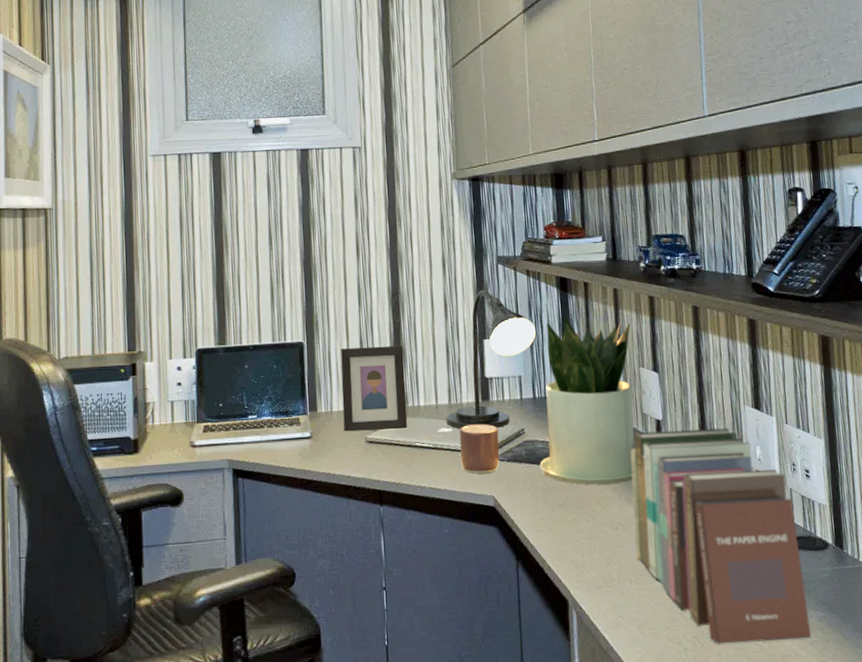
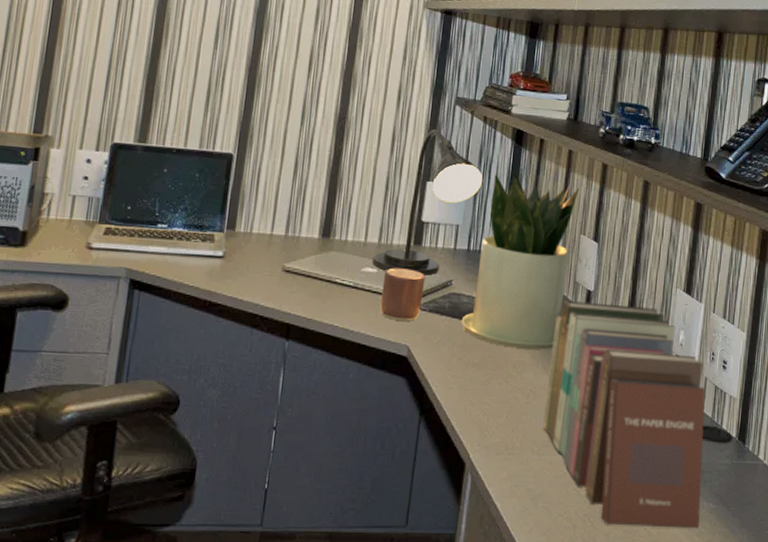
picture frame: present [341,345,408,432] -> none [261,167,341,263]

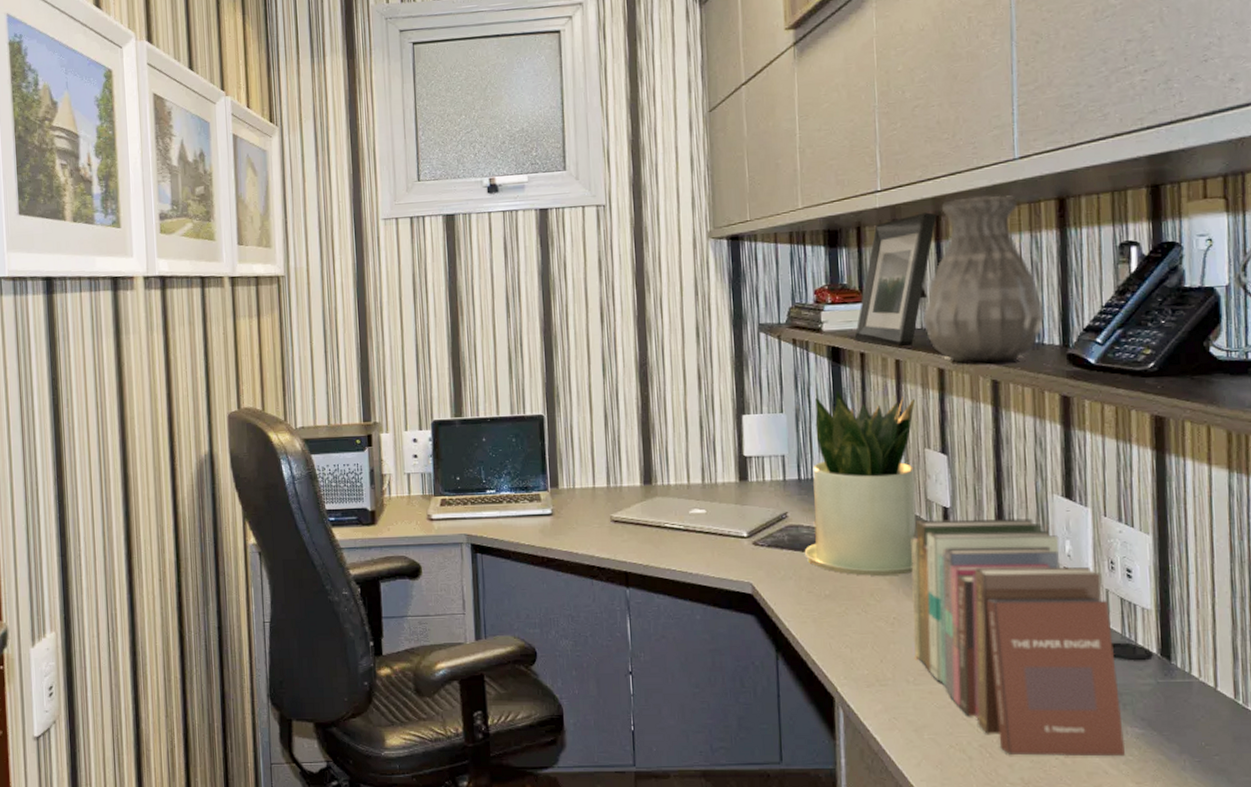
desk lamp: present [372,129,483,276] -> none [699,360,803,511]
mug: present [380,268,426,322] -> none [713,506,759,560]
picture frame: none [537,22,623,142] -> present [854,212,937,349]
vase: none [596,15,694,166] -> present [922,195,1045,363]

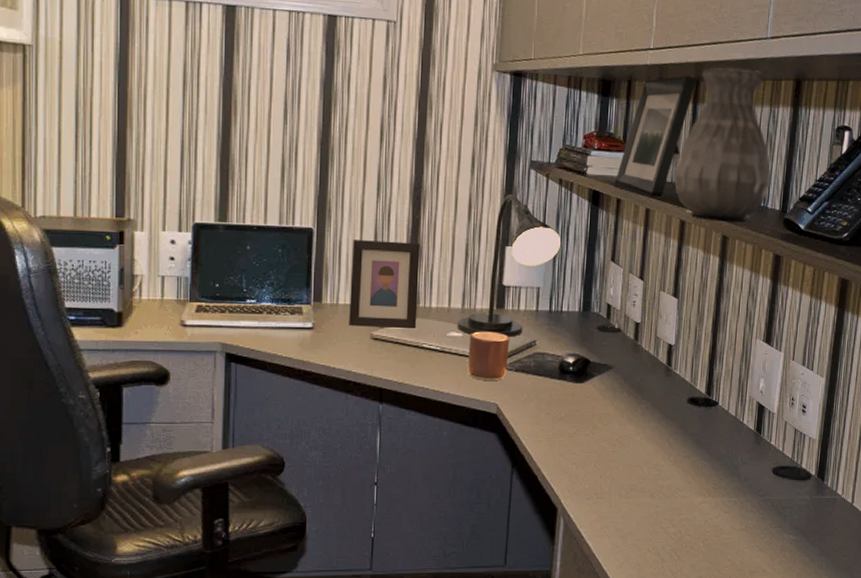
picture frame: none [584,419,657,510] -> present [349,240,420,329]
desk lamp: none [699,360,803,511] -> present [457,194,562,337]
mug: none [713,506,759,560] -> present [468,331,510,382]
planter: present [804,390,917,576] -> none [547,231,657,402]
books: present [911,517,1126,757] -> none [629,354,786,559]

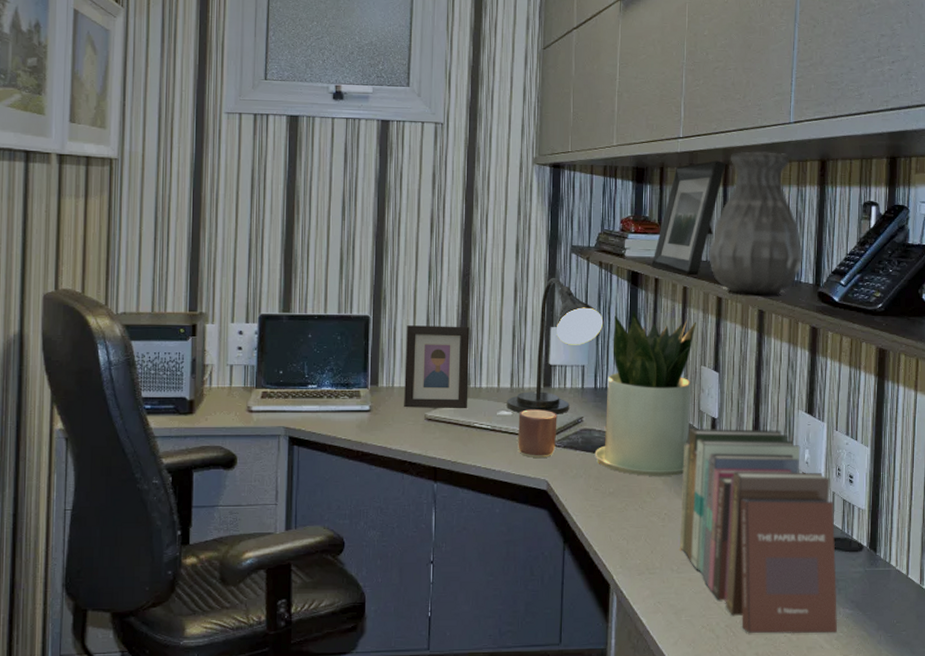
planter: none [547,231,657,402] -> present [594,310,696,476]
books: none [629,354,786,559] -> present [679,428,838,634]

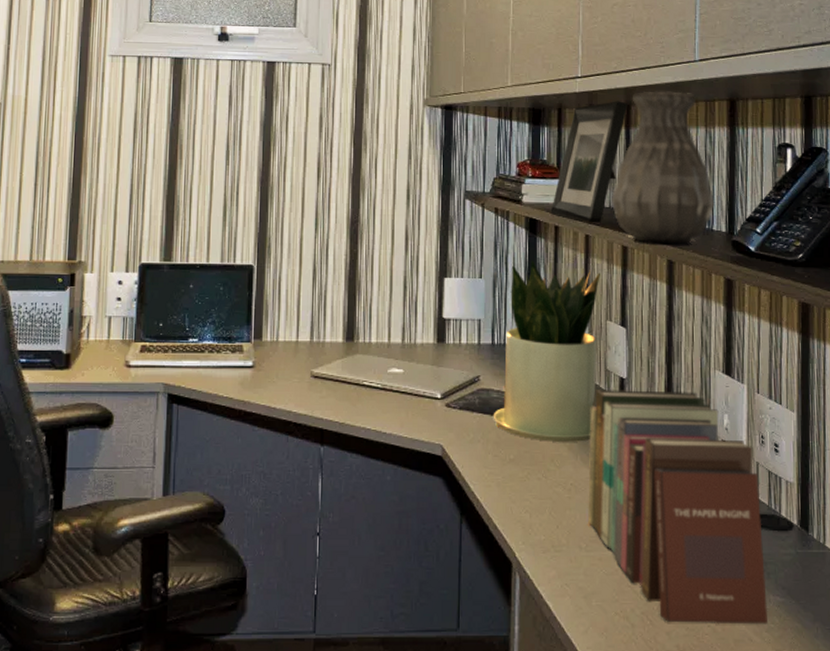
picture frame: present [404,325,470,409] -> none [289,275,358,366]
desk lamp: present [507,277,604,414] -> none [398,224,501,372]
mug: present [518,409,557,459] -> none [410,367,452,421]

